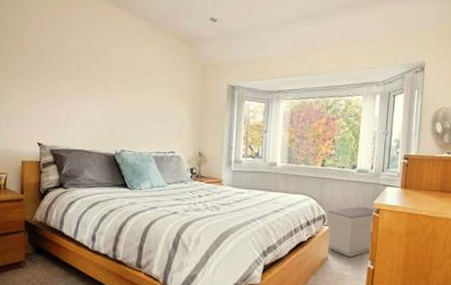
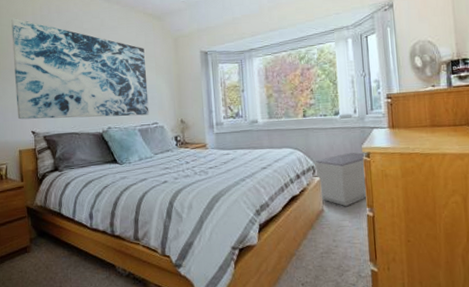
wall art: none [23,17,169,143] -> present [11,18,149,120]

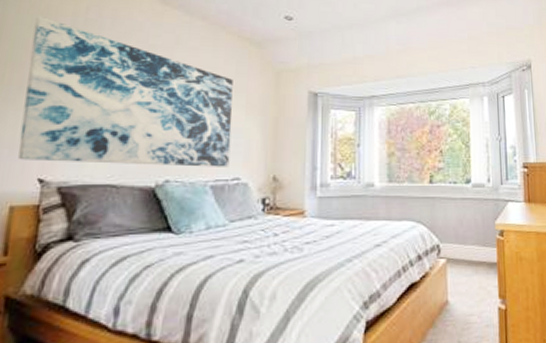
bench: present [315,152,368,207] -> none [440,230,501,298]

